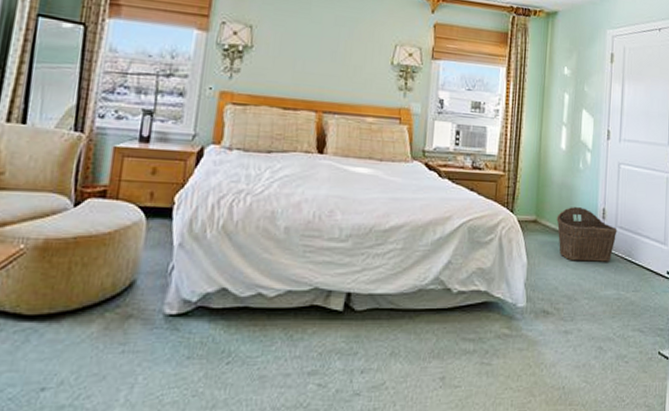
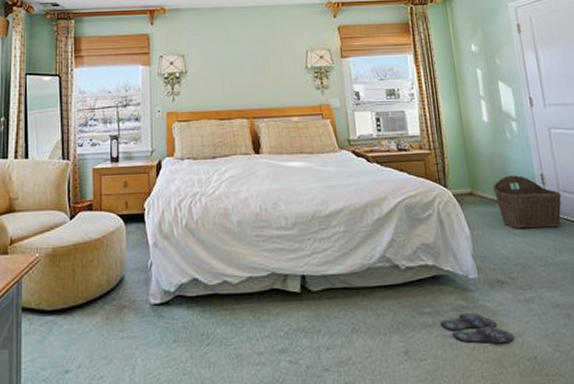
slippers: none [481,340,548,373] -> present [441,312,514,344]

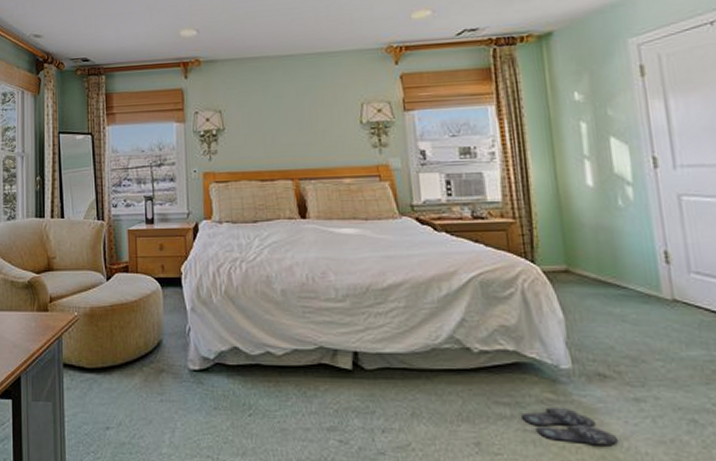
wicker basket: present [492,175,562,229] -> none [596,252,693,316]

